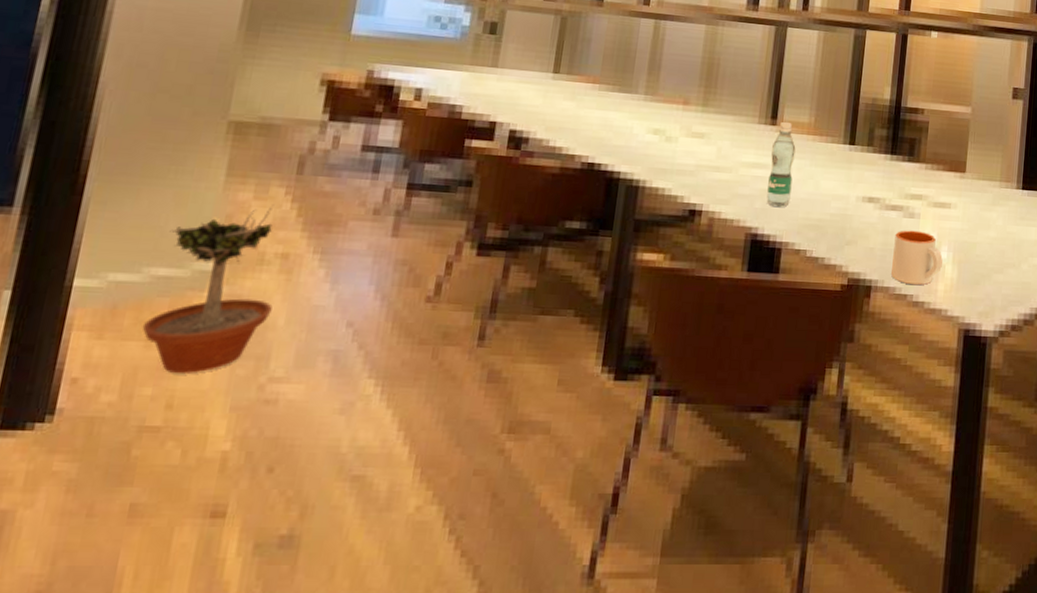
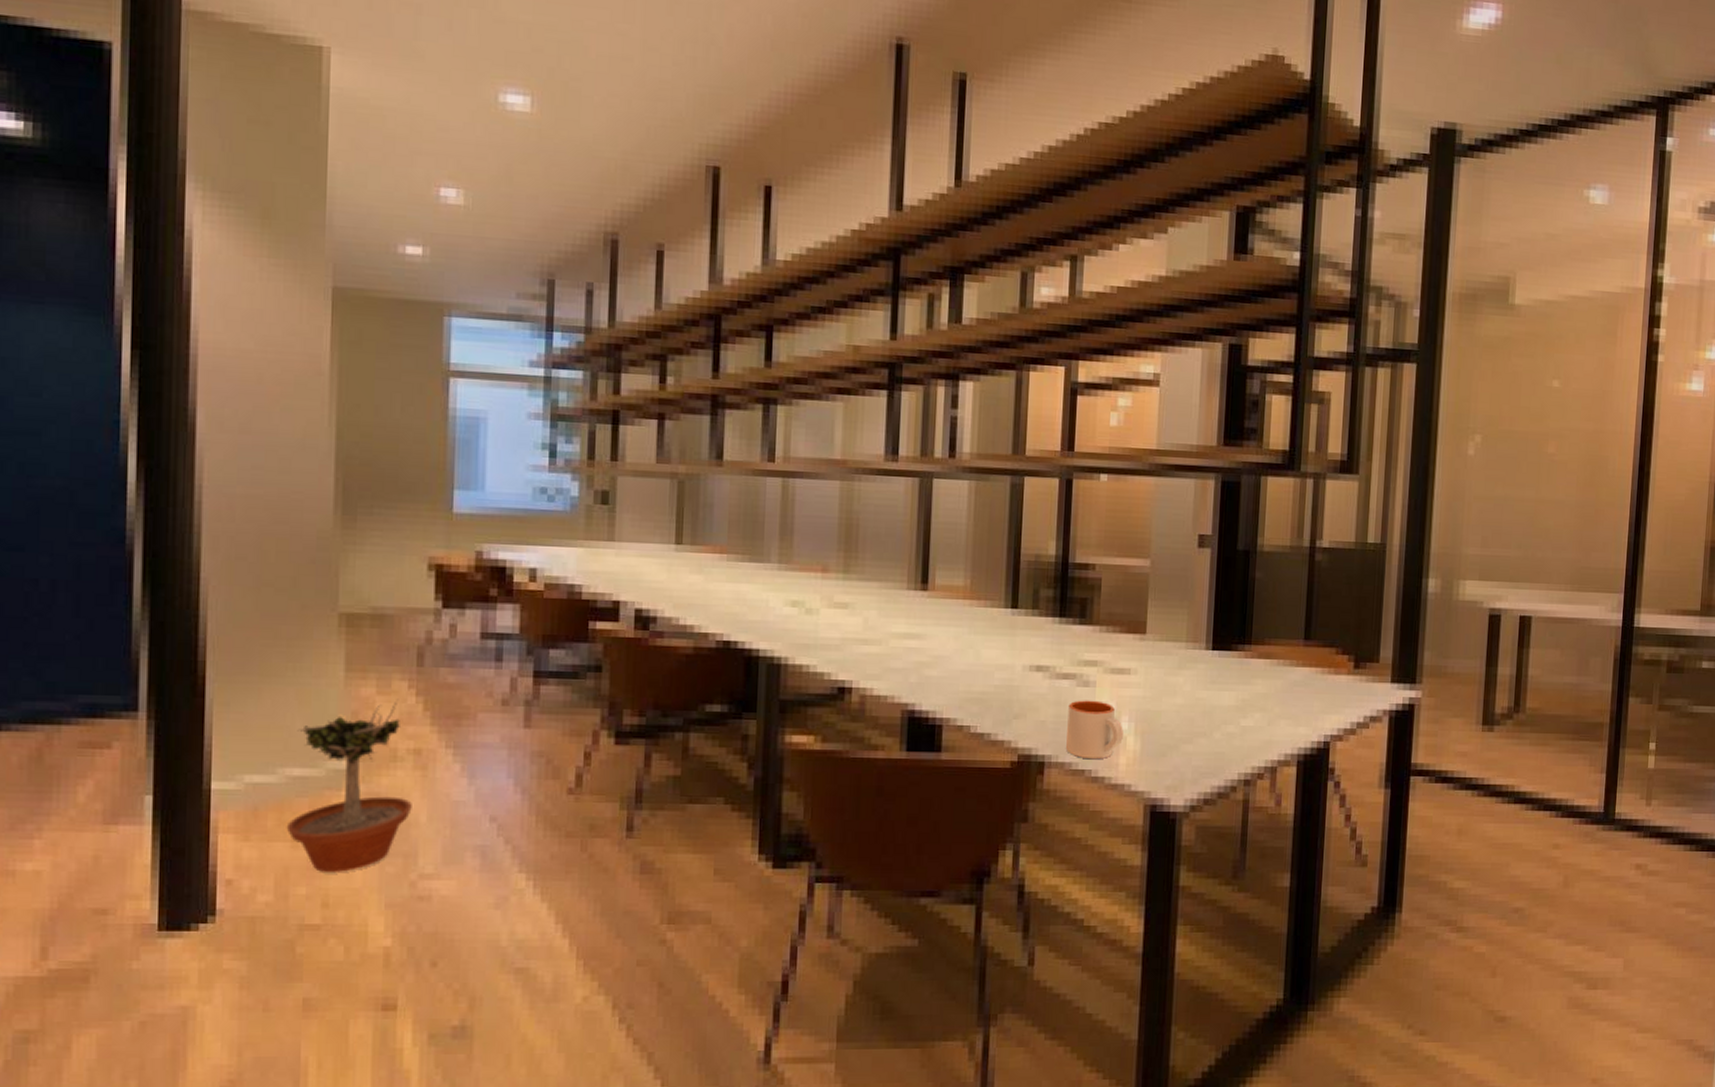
bottle: present [766,121,796,208] -> none [922,585,951,681]

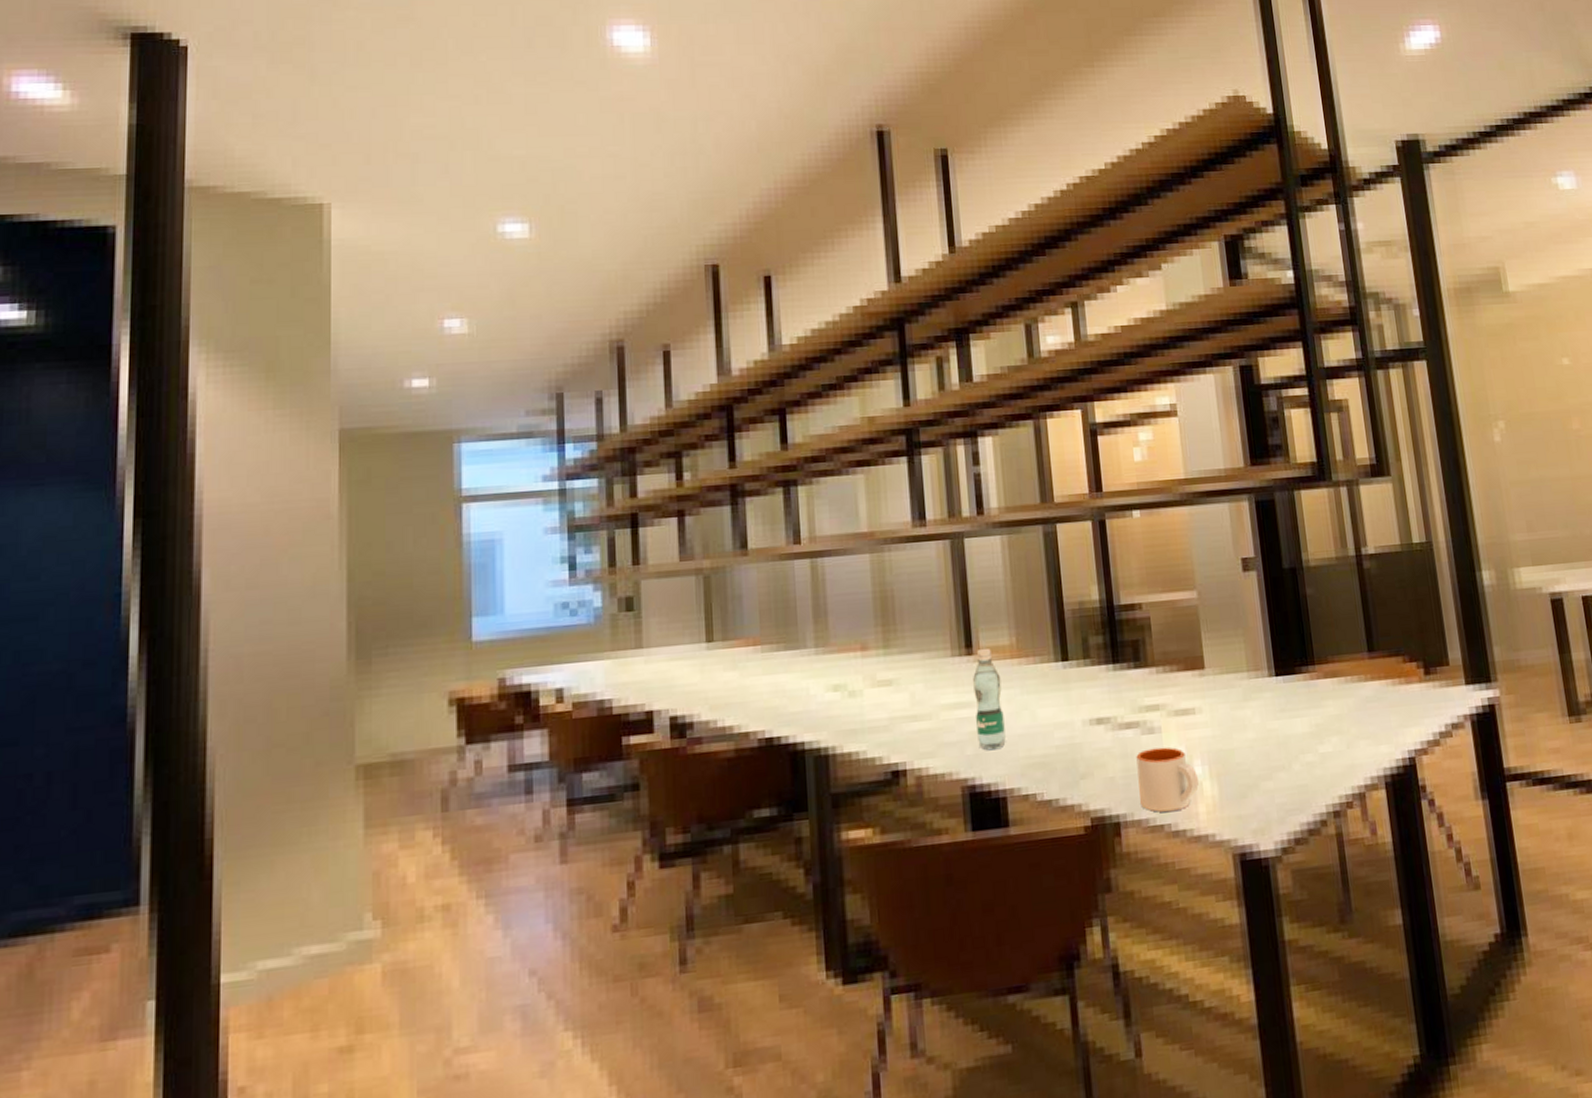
potted tree: present [286,699,412,872] -> none [304,851,443,1063]
bottle: none [922,585,951,681] -> present [972,648,1006,751]

